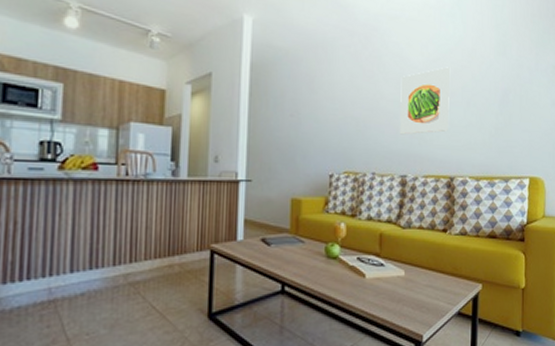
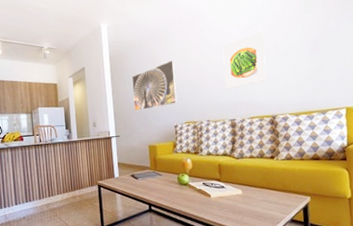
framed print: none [277,83,339,149] -> present [131,59,177,112]

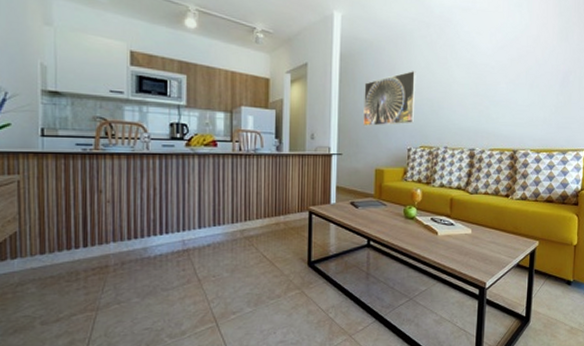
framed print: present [222,31,267,89] -> none [470,52,517,114]

